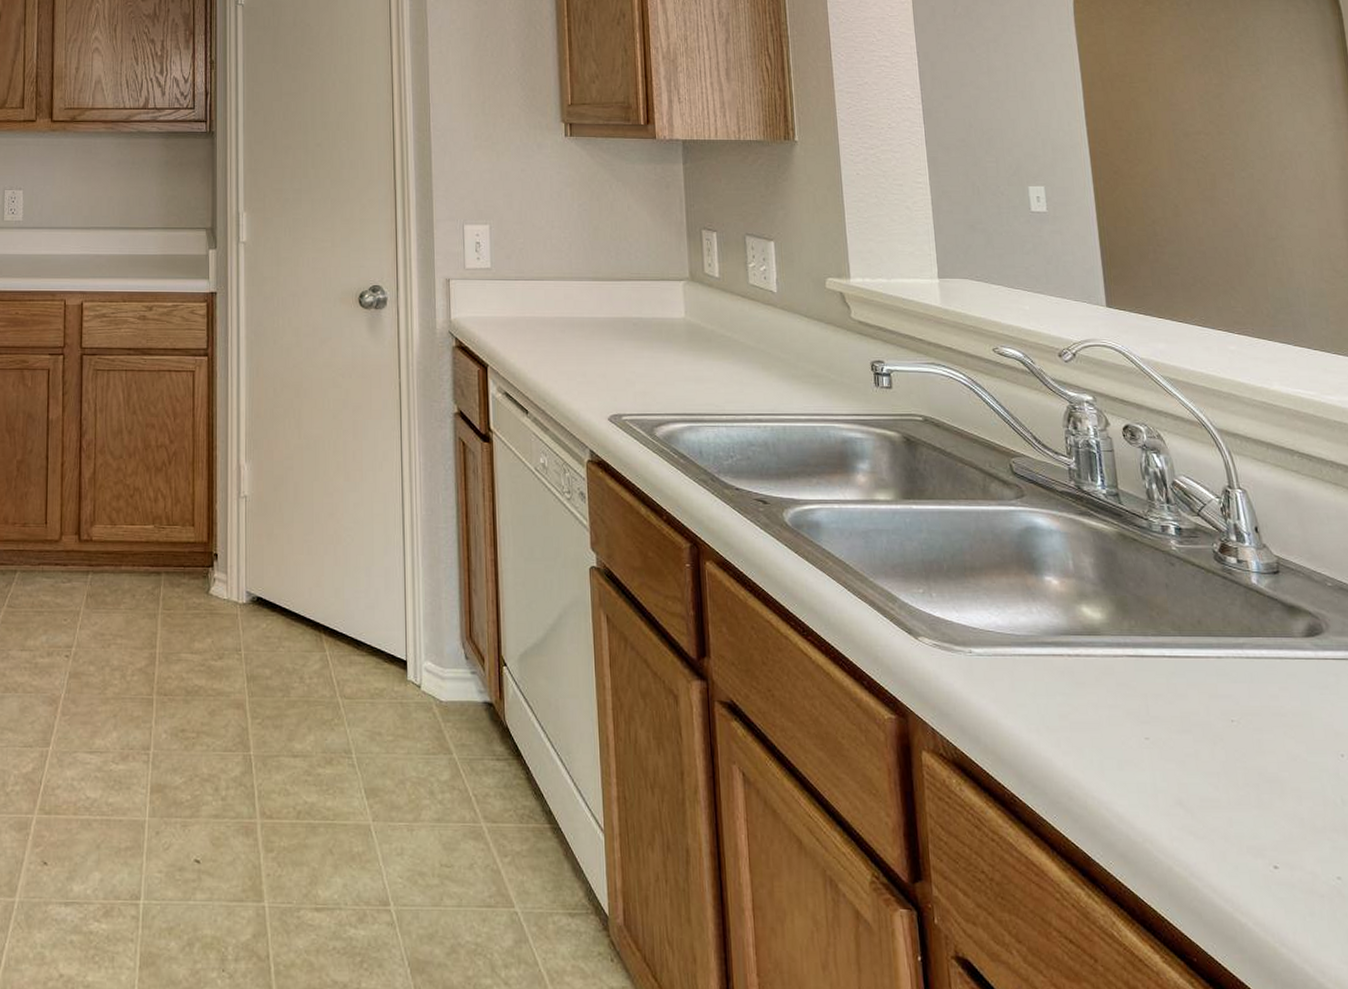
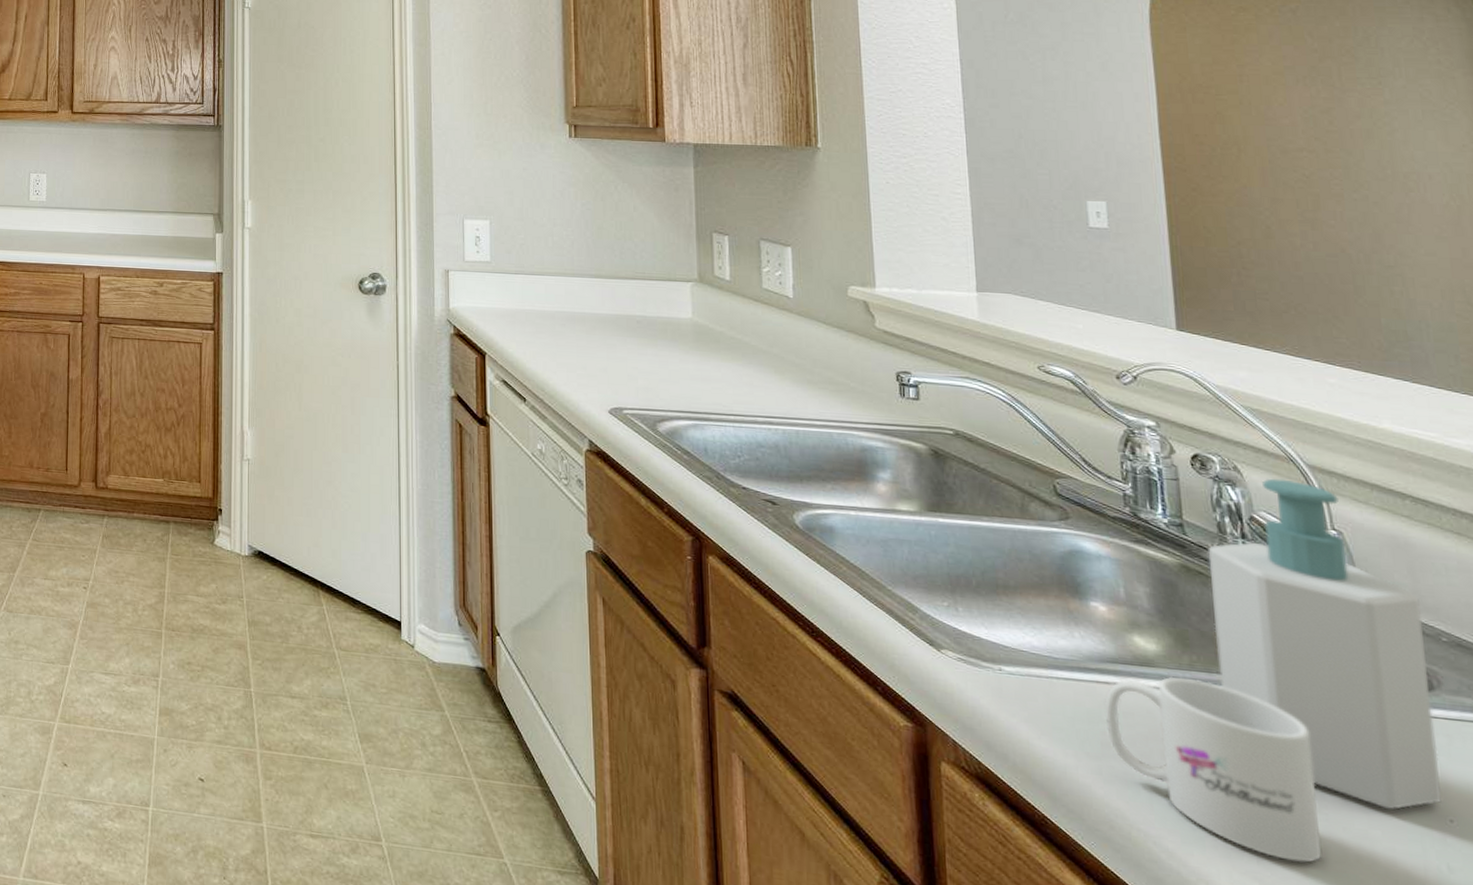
mug: none [1060,643,1243,811] -> present [1105,676,1322,863]
soap bottle: none [1139,443,1334,752] -> present [1207,478,1441,810]

